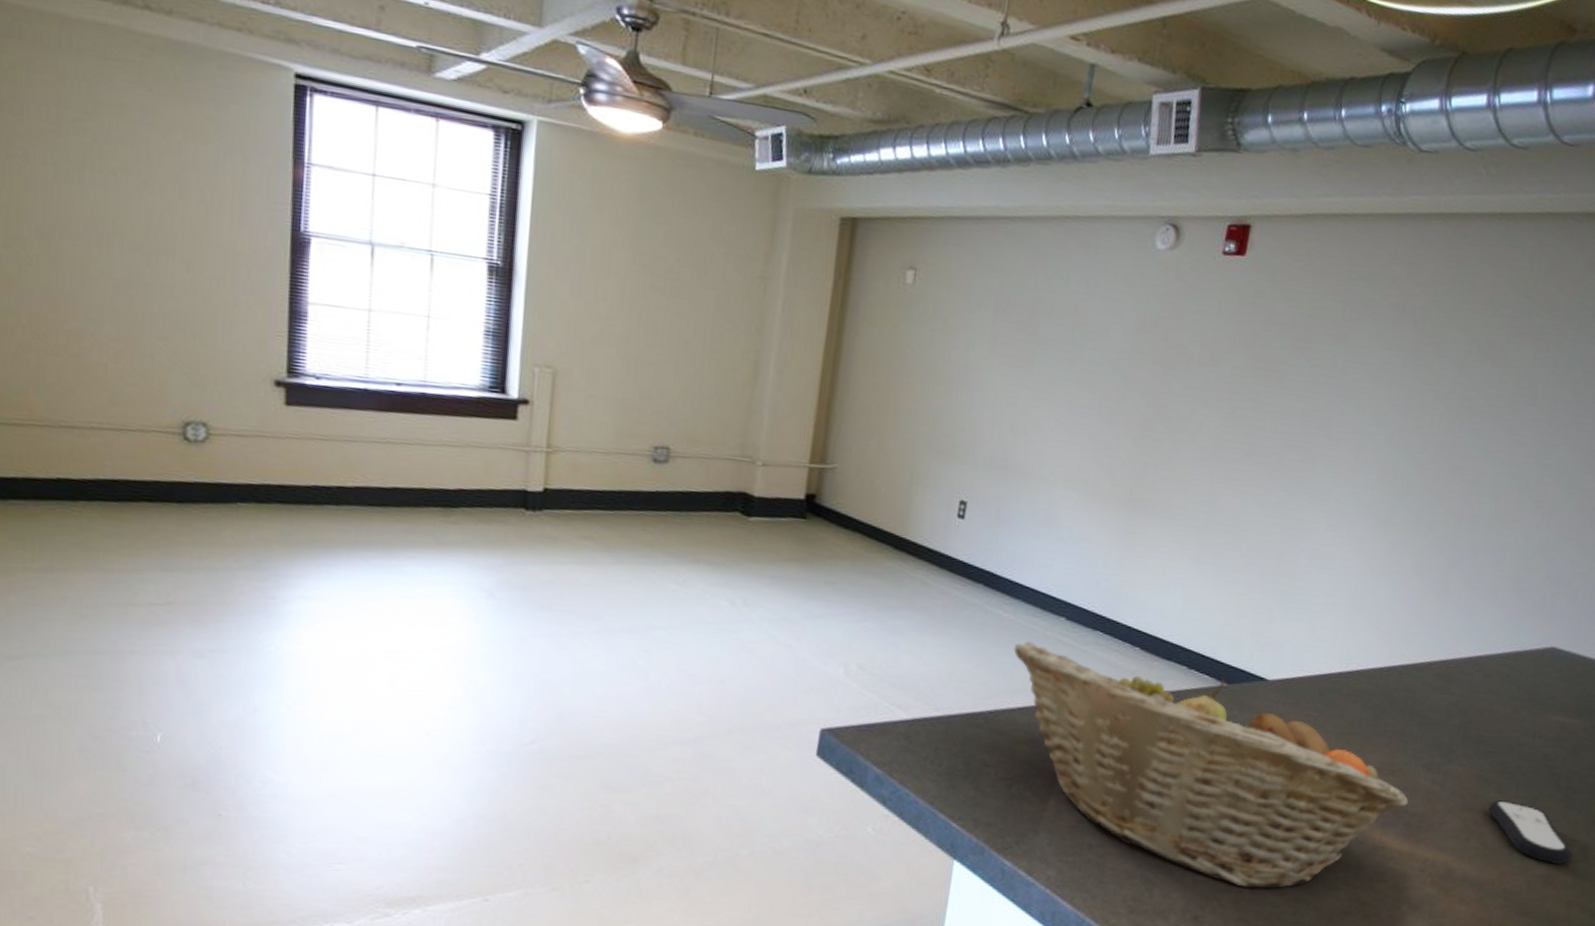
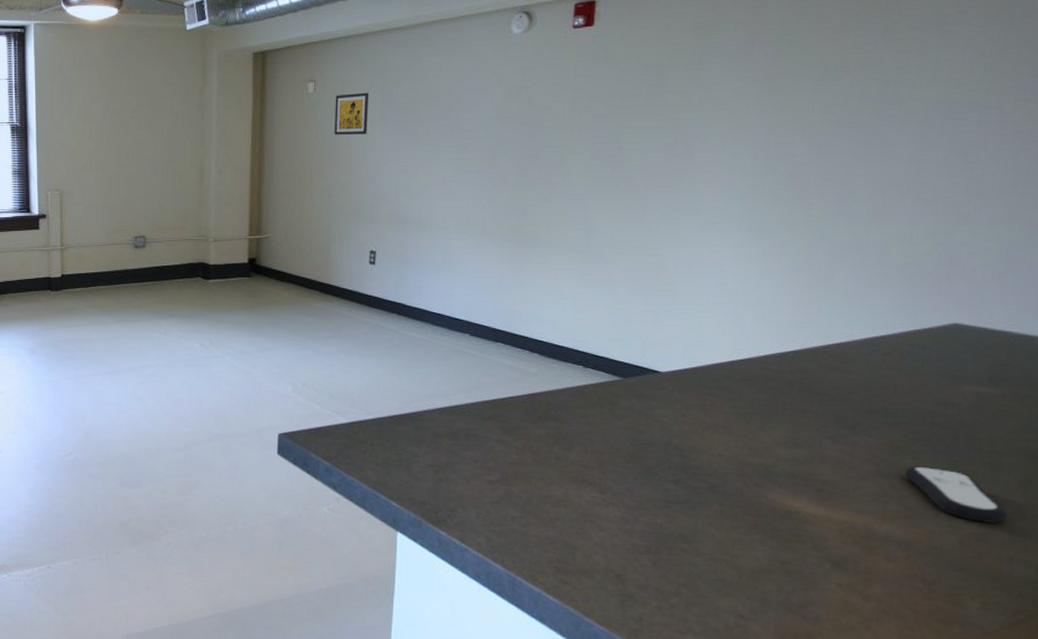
wall art: none [932,292,980,350] -> present [334,92,368,135]
fruit basket: present [1013,641,1410,889] -> none [428,355,819,551]

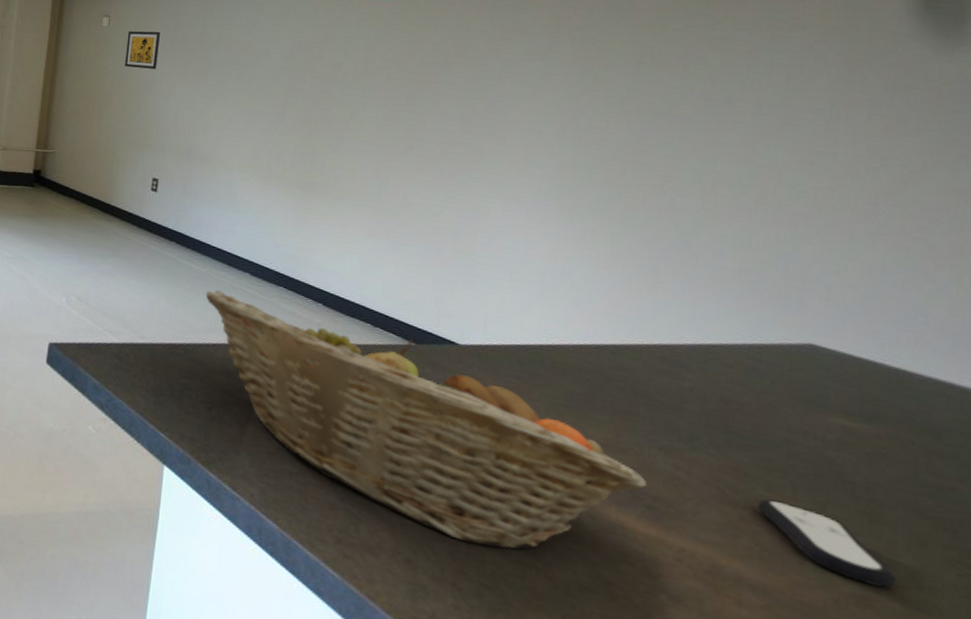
fruit basket: none [428,355,819,551] -> present [205,290,648,550]

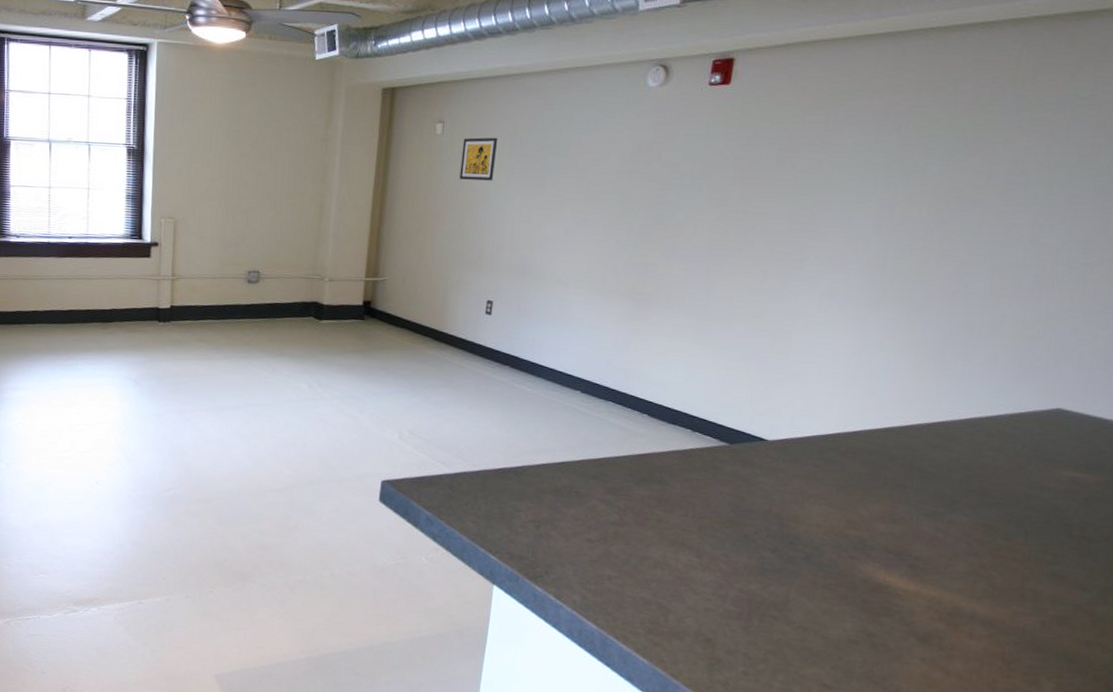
fruit basket: present [205,290,648,550] -> none [537,410,913,619]
remote control: present [756,499,897,587] -> none [995,547,1091,607]

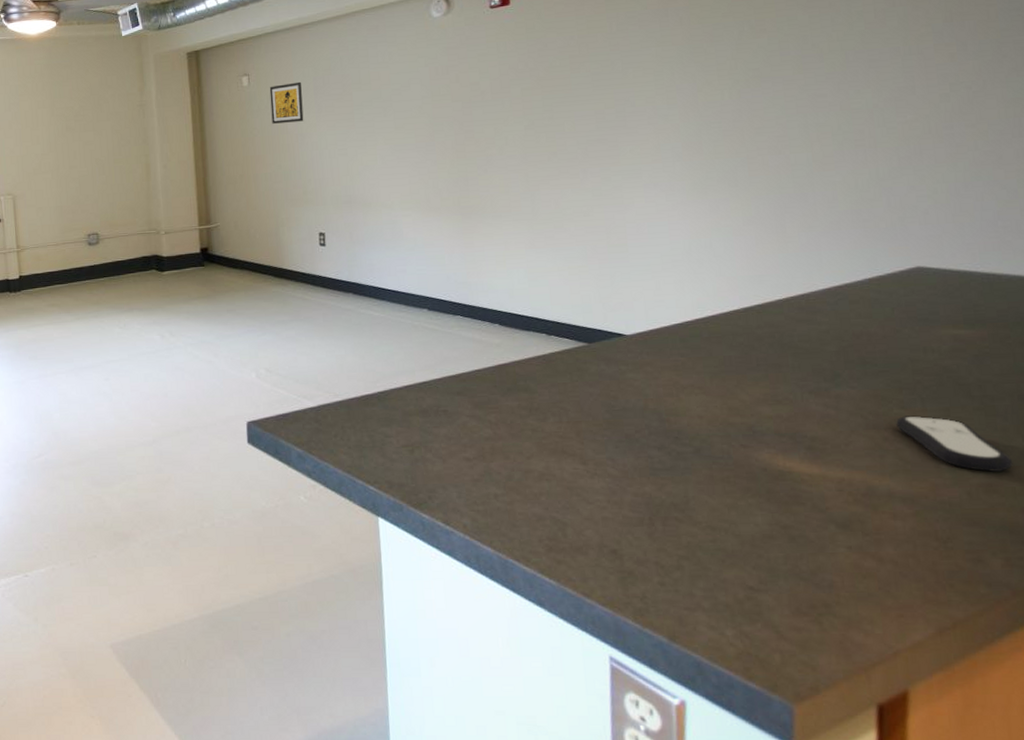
remote control: none [995,547,1091,607] -> present [895,415,1013,472]

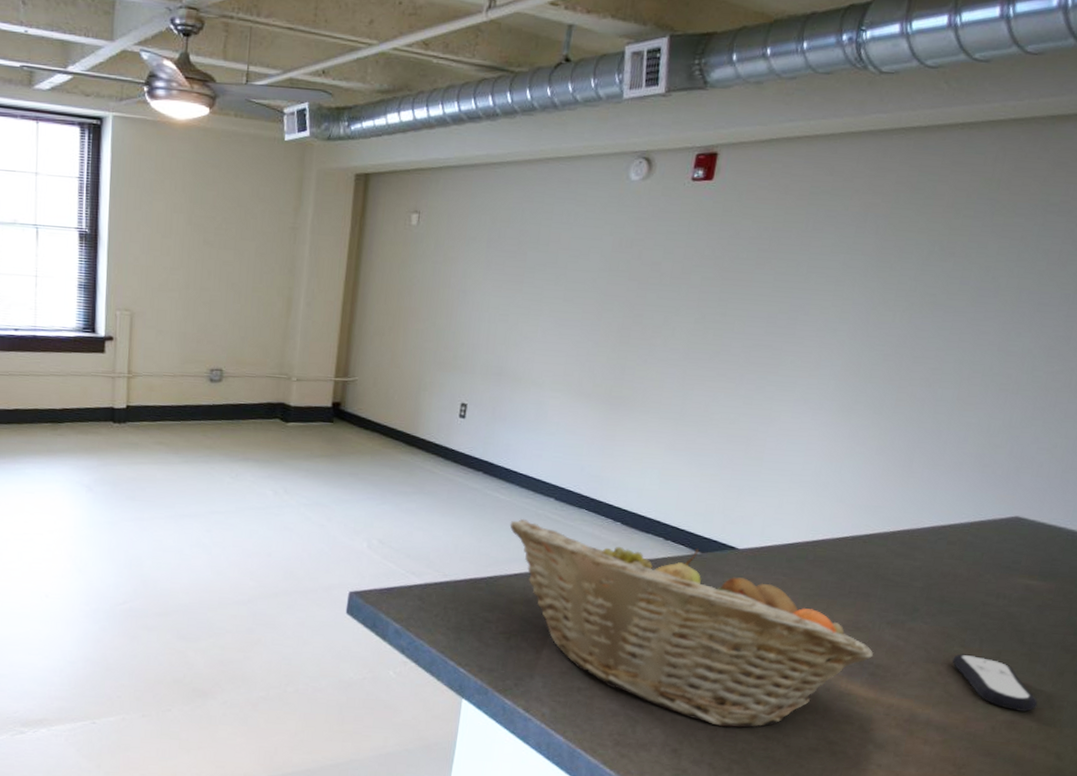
wall art: present [269,81,304,124] -> none [435,229,475,277]
fruit basket: none [389,331,805,521] -> present [509,518,874,728]

